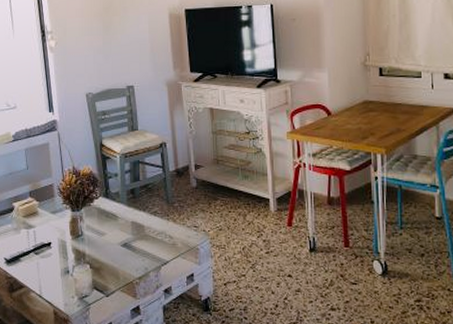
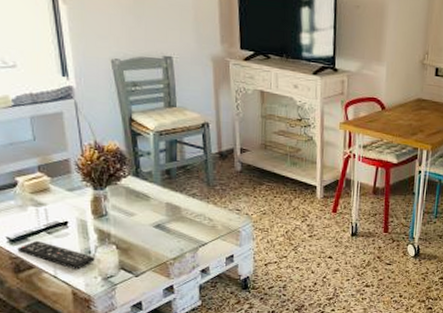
remote control: none [12,260,72,289] -> present [17,240,95,270]

